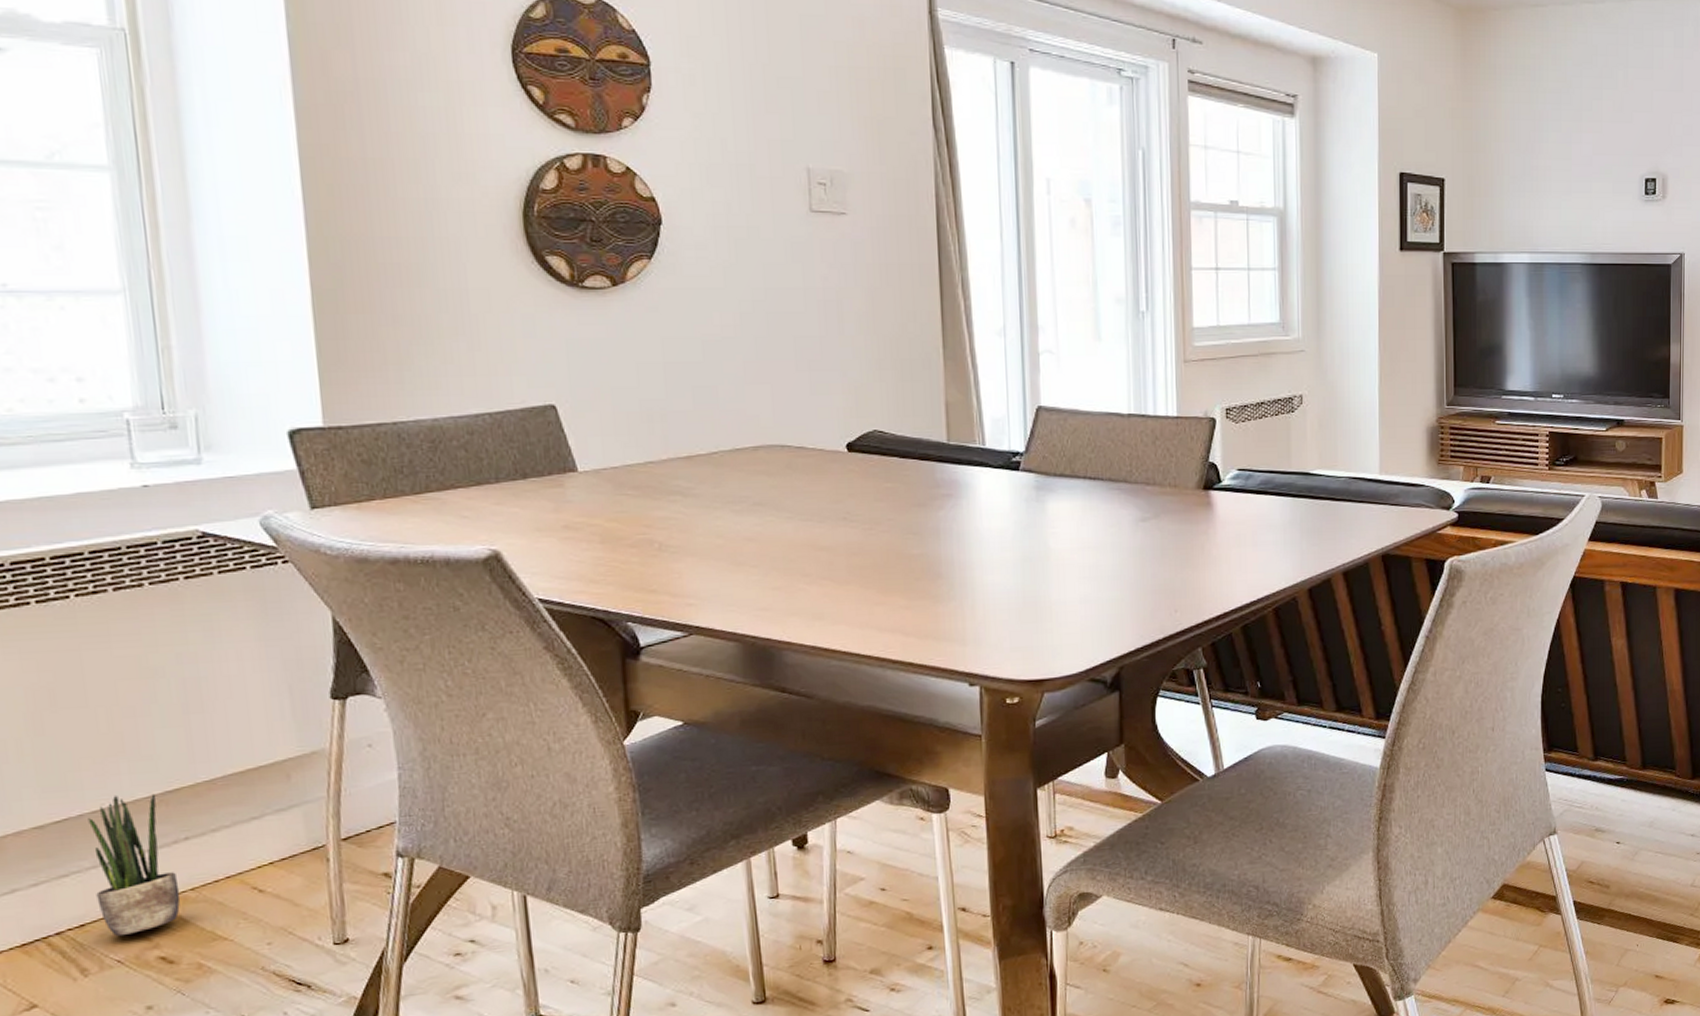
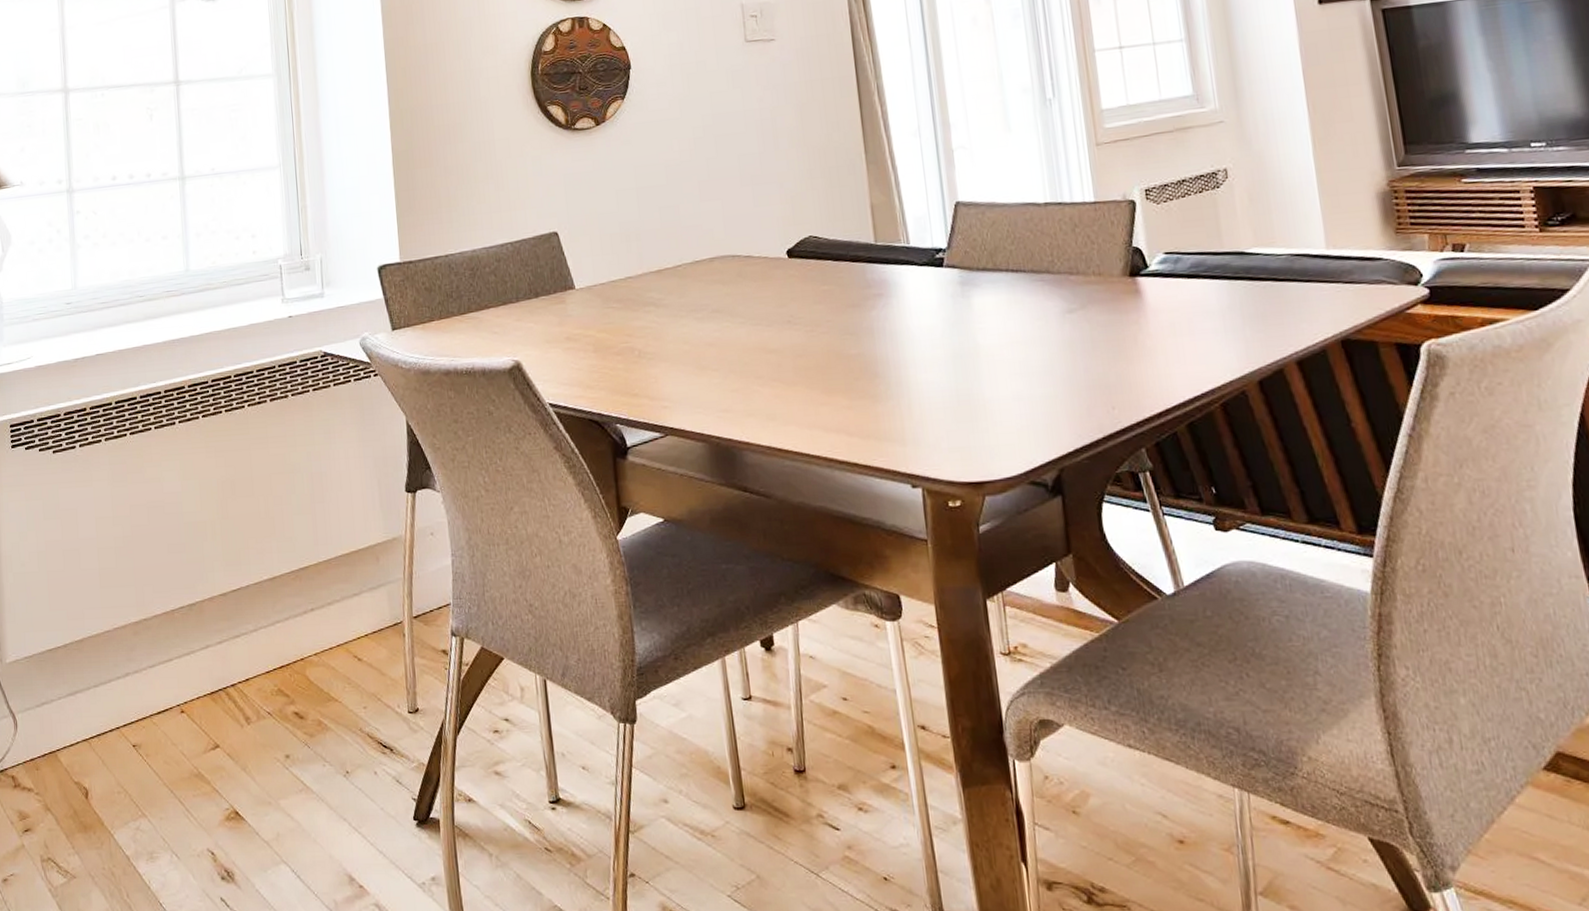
potted plant: present [88,793,181,937] -> none [252,570,308,692]

